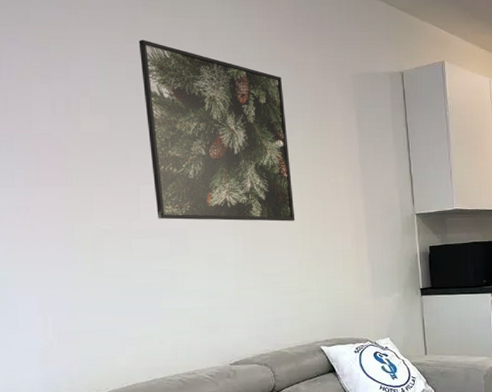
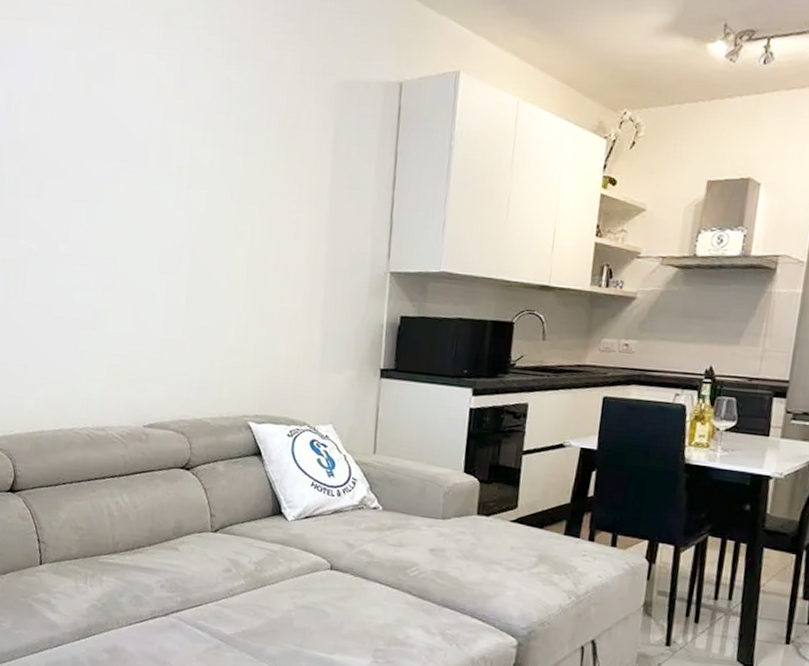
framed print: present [138,40,295,222] -> none [87,24,250,264]

